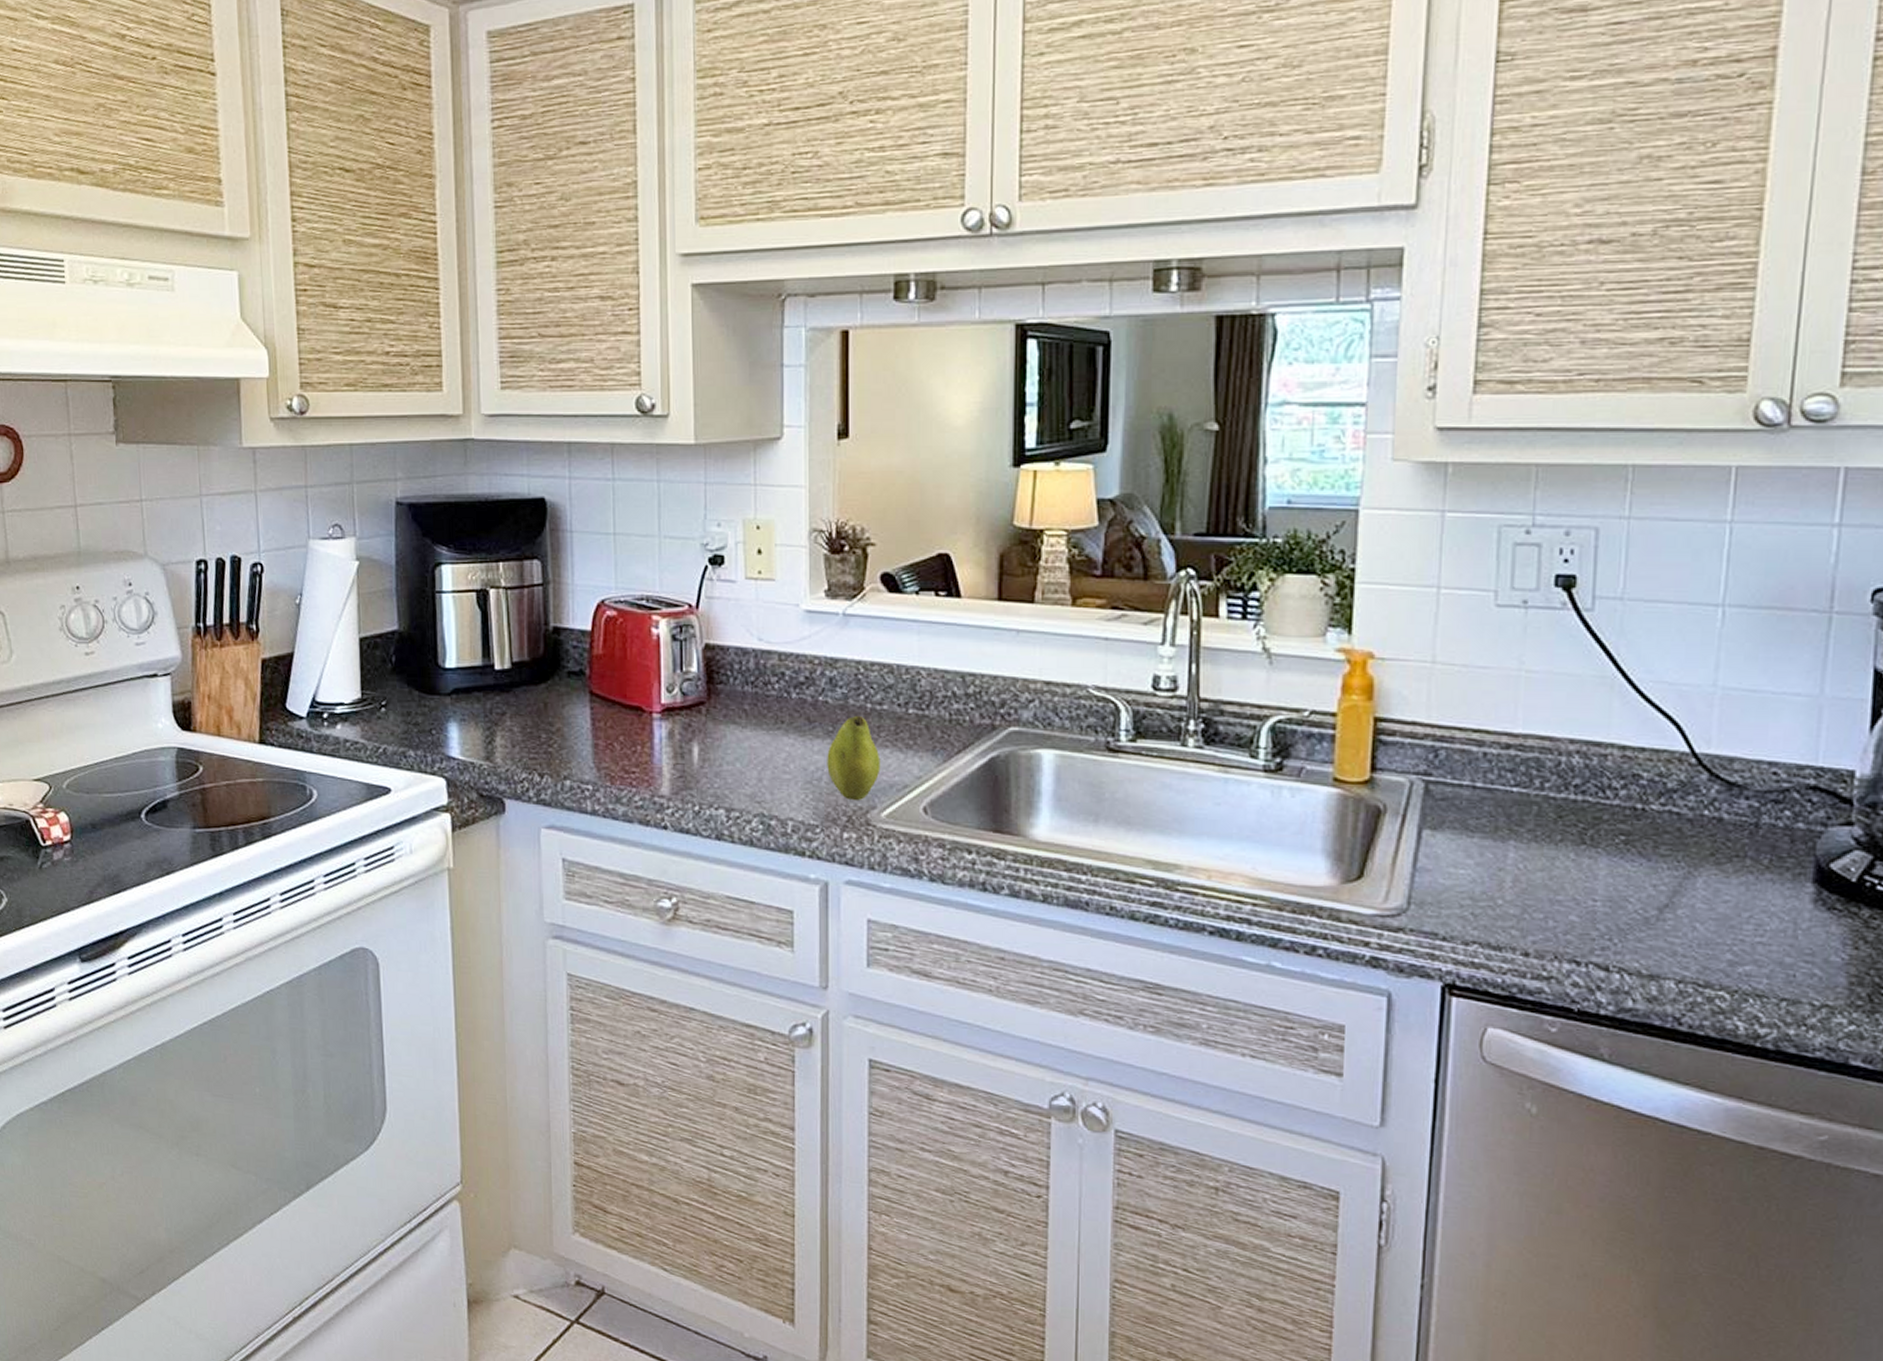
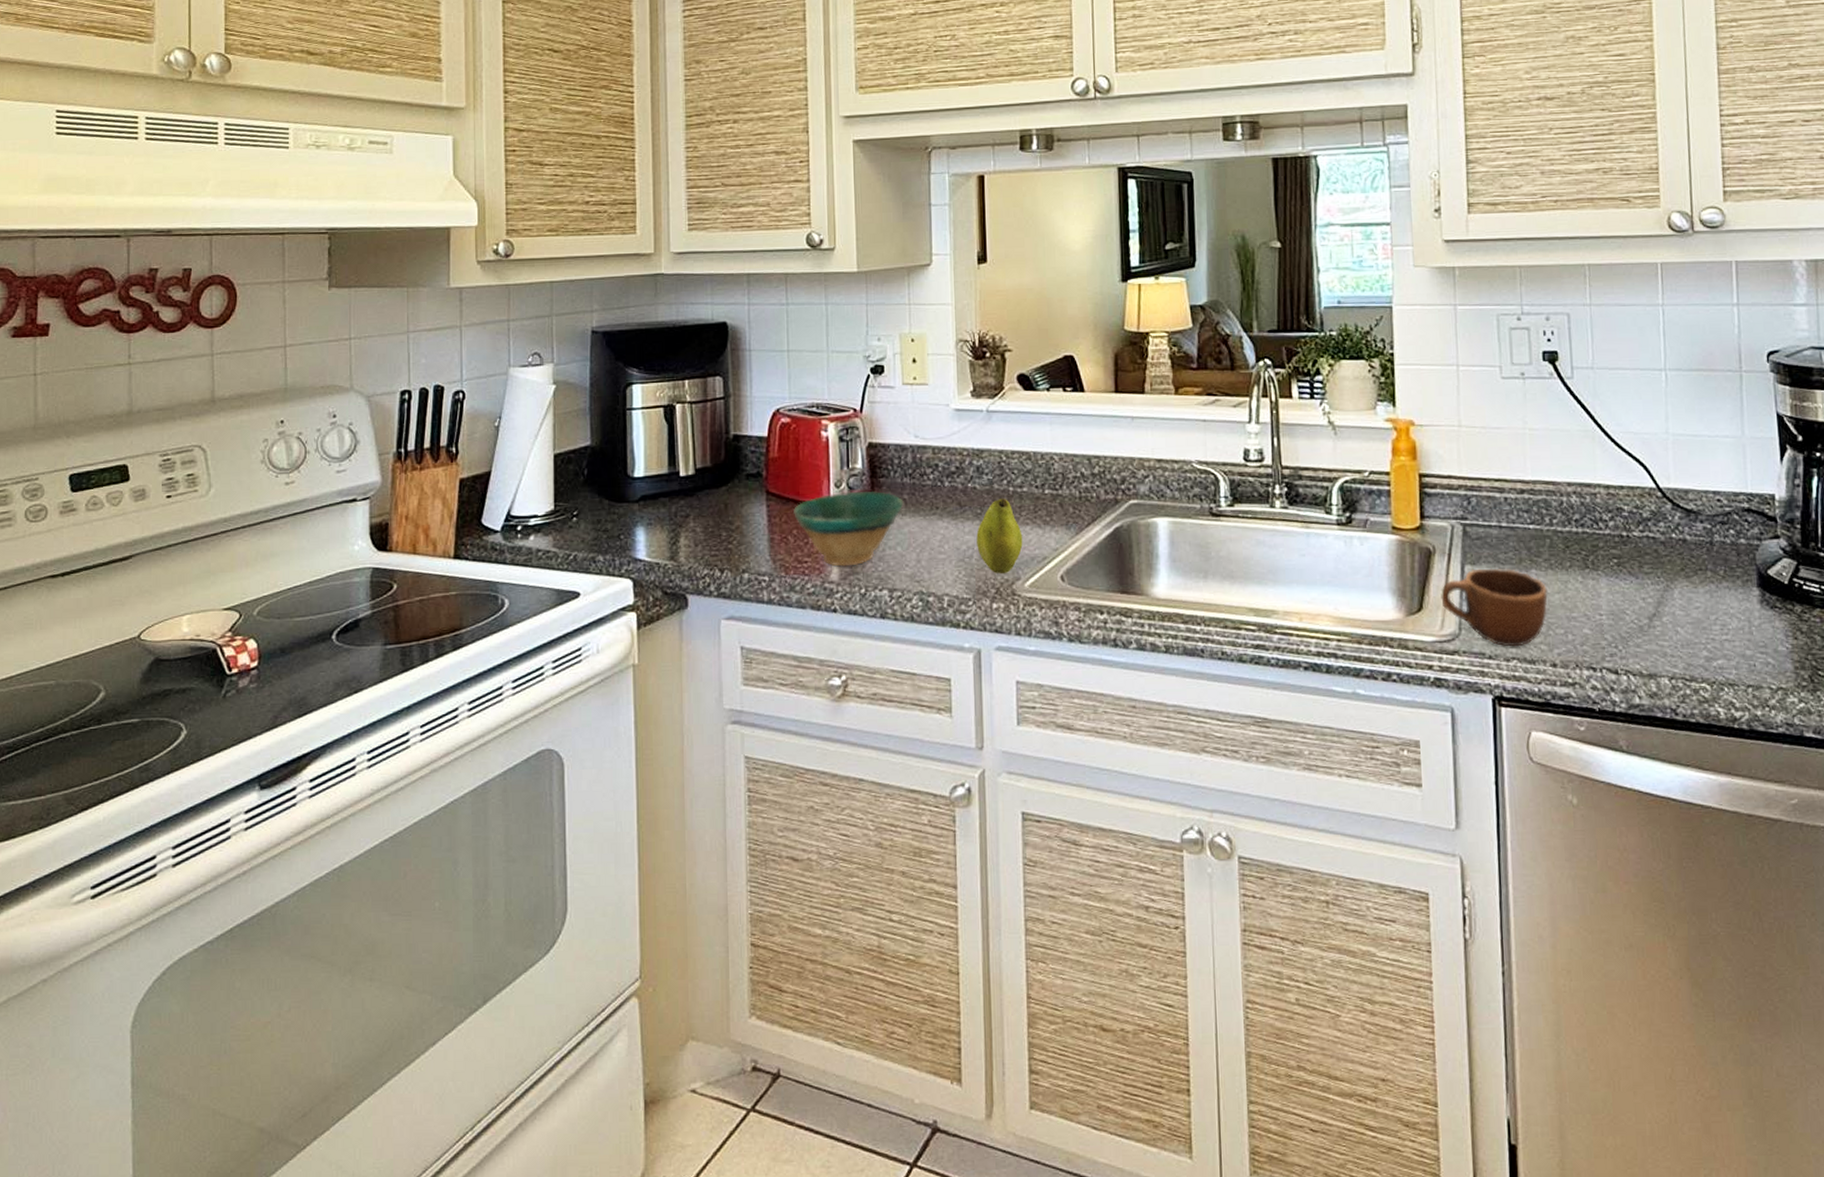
bowl: none [620,697,744,781] -> present [794,491,904,567]
mug: none [1388,834,1527,930] -> present [1441,568,1548,647]

